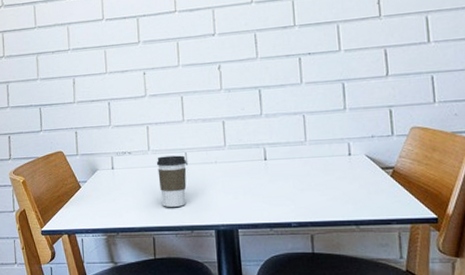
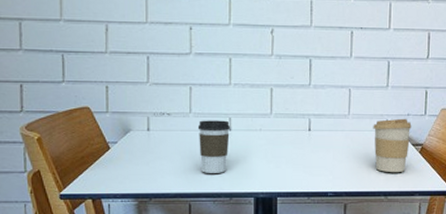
coffee cup: none [333,140,378,199] -> present [373,118,412,172]

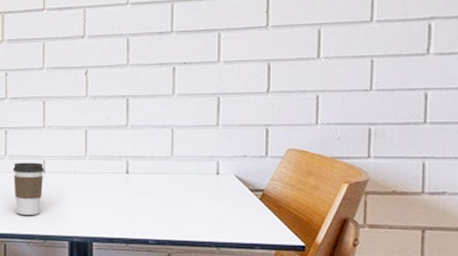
coffee cup: present [373,118,412,172] -> none [201,160,249,221]

